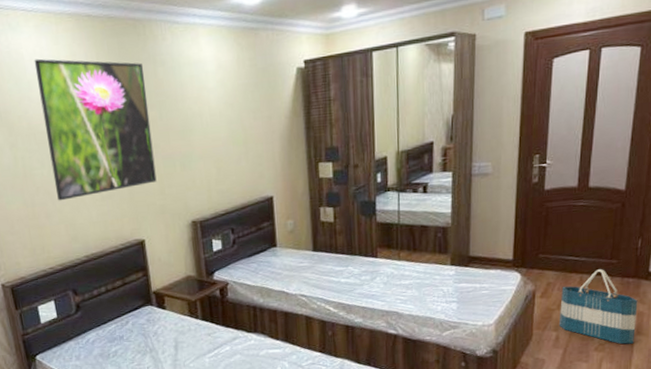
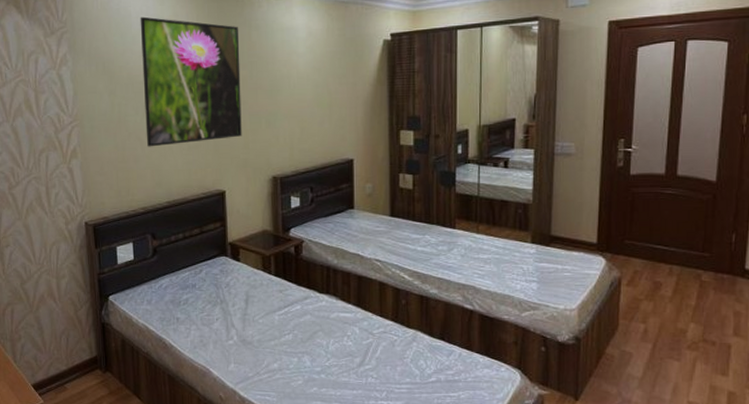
tote bag: present [558,269,638,344] -> none [647,262,734,345]

